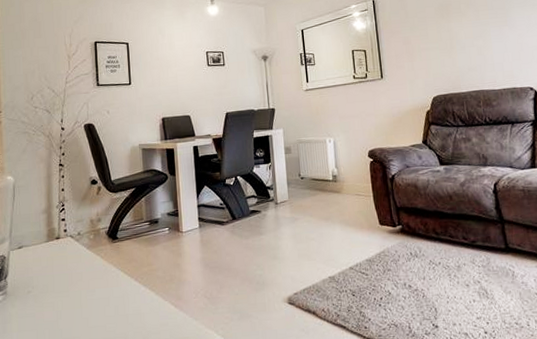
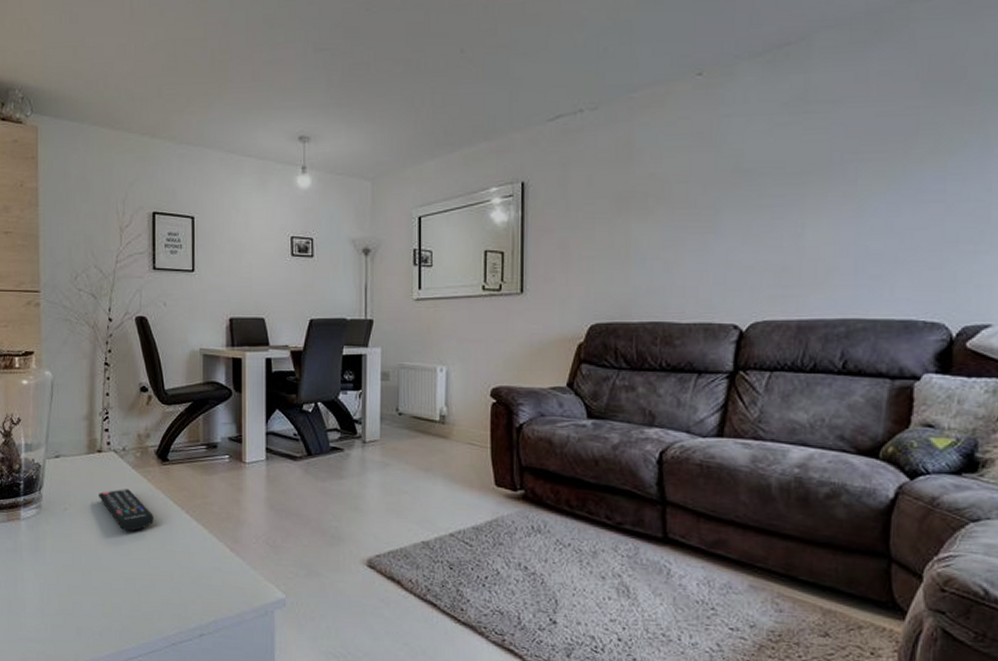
remote control: none [58,267,108,304] -> present [99,489,154,532]

